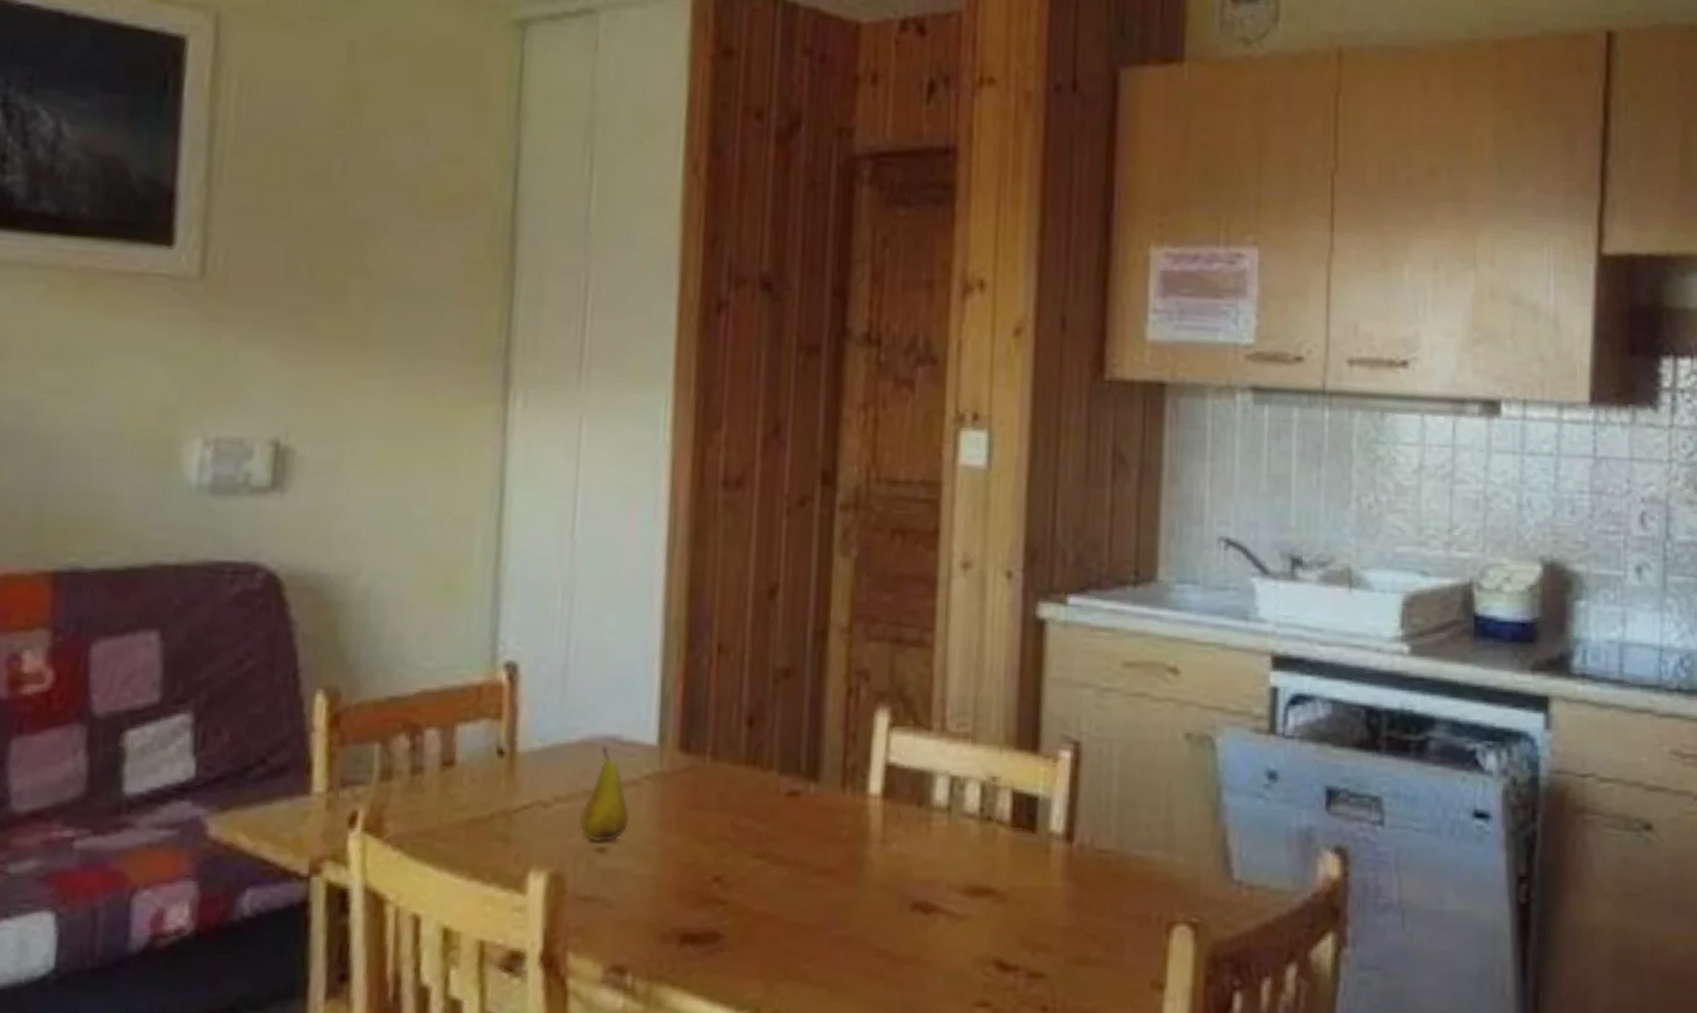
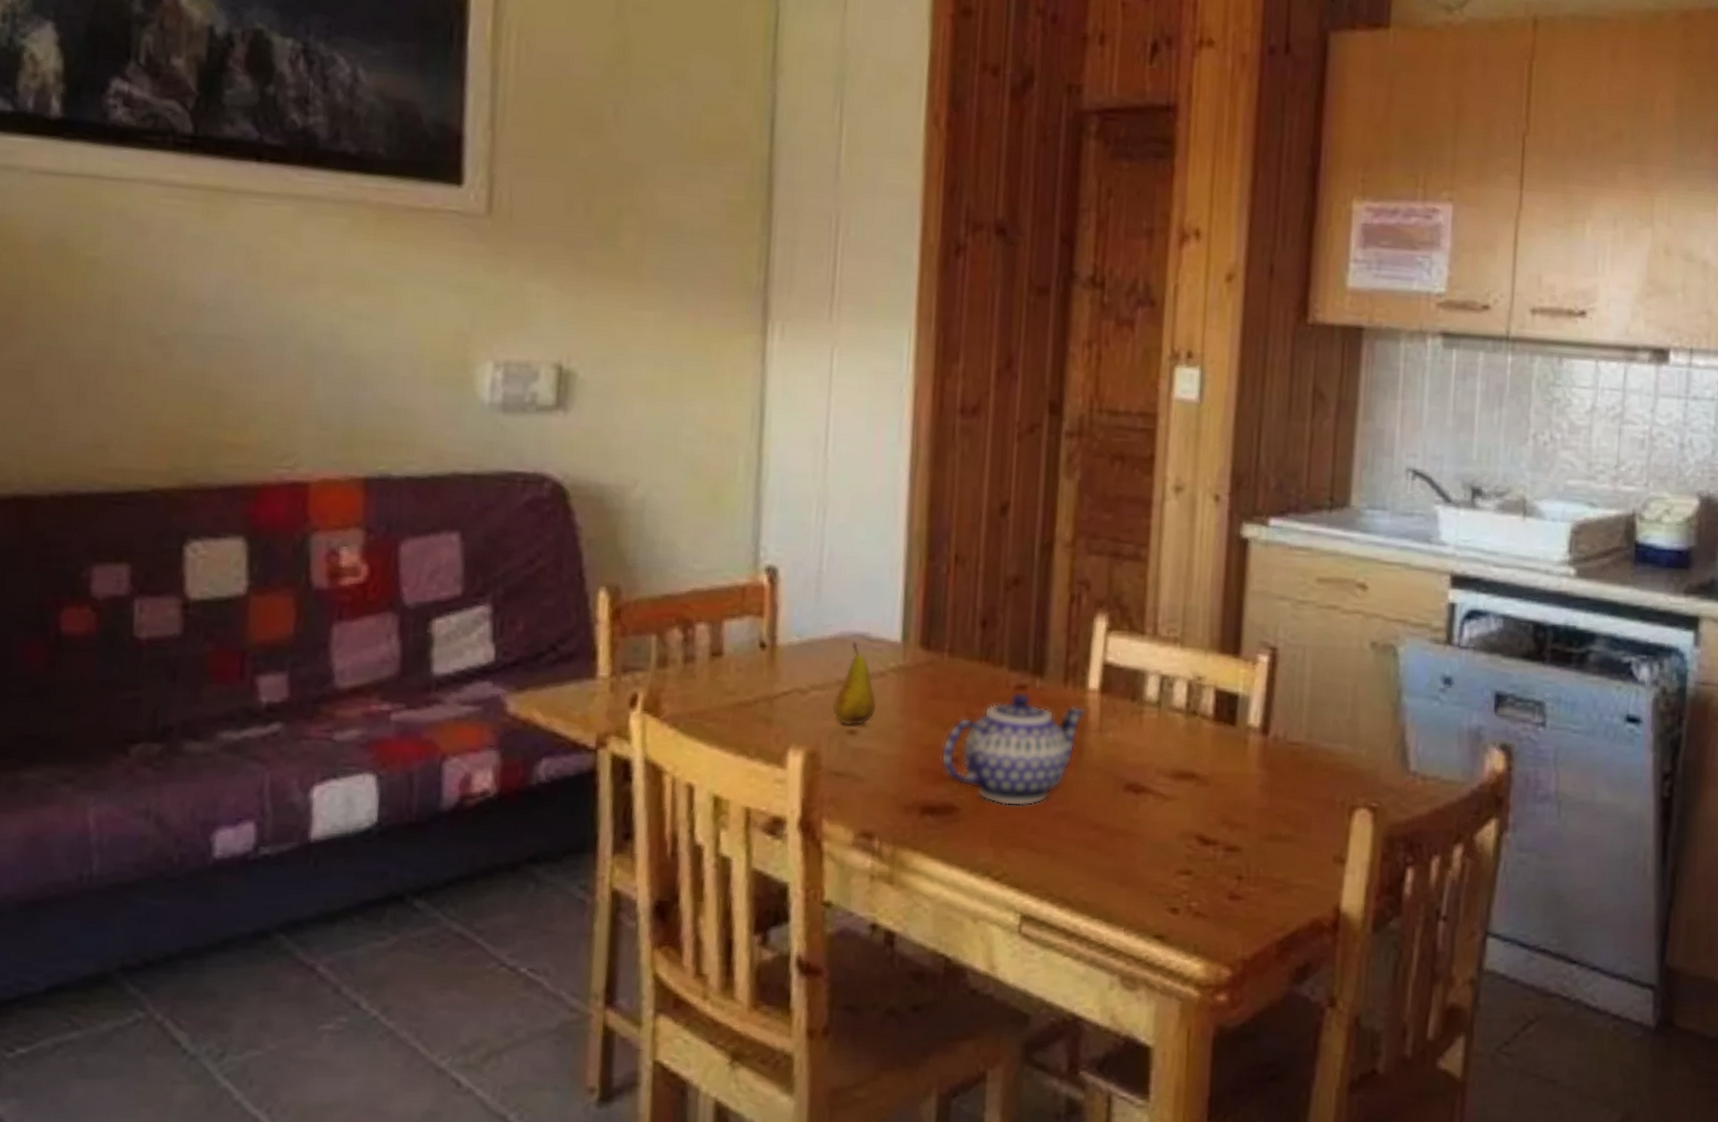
teapot: none [702,798,868,932] -> present [940,691,1087,807]

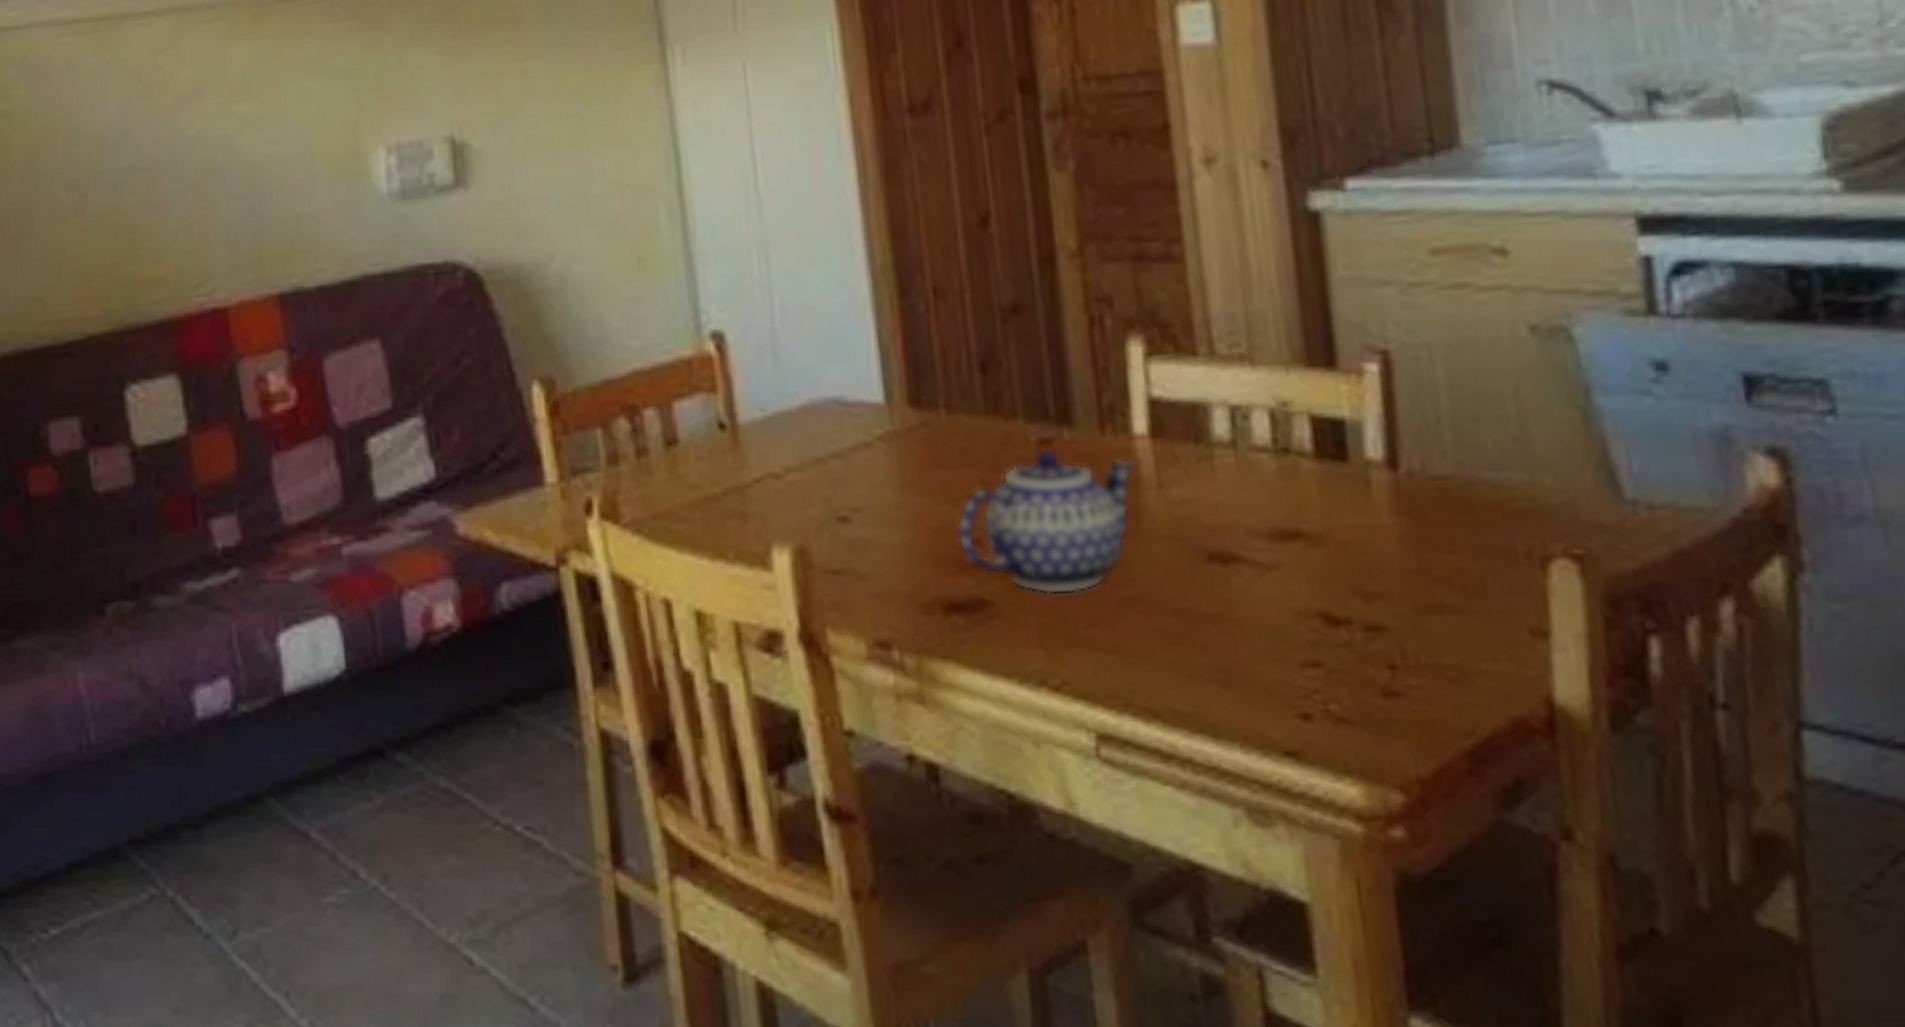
fruit: present [832,642,876,725] -> none [815,409,868,511]

